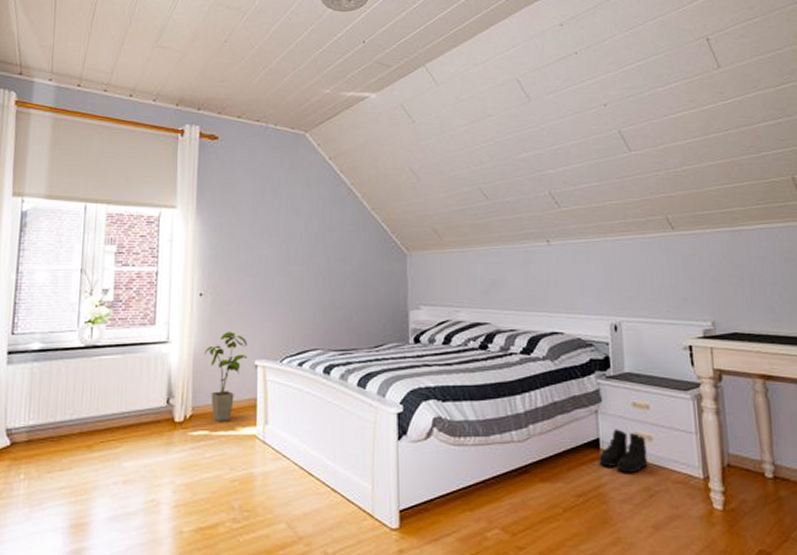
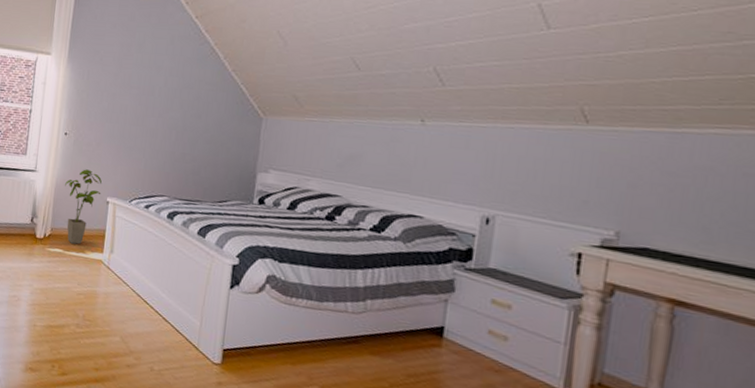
boots: present [599,429,648,473] -> none [439,321,500,368]

